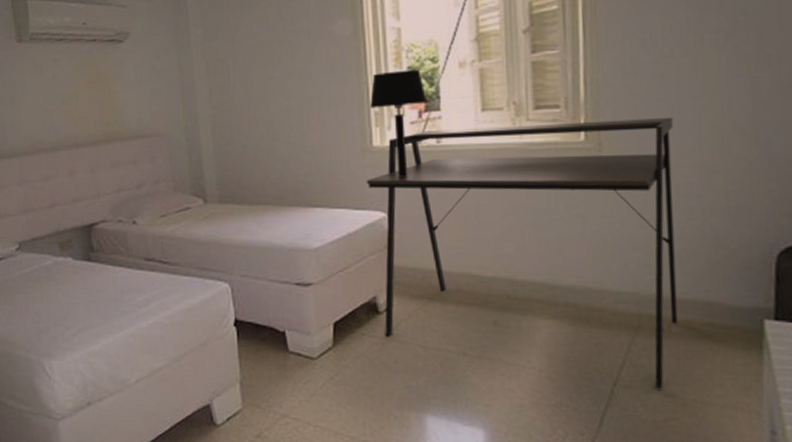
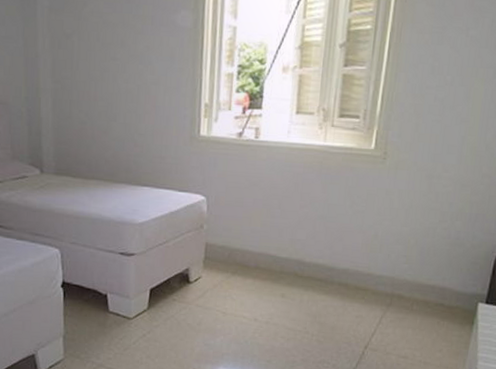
desk: present [366,118,679,389] -> none [191,126,444,352]
table lamp: present [370,69,428,178] -> none [202,67,252,167]

